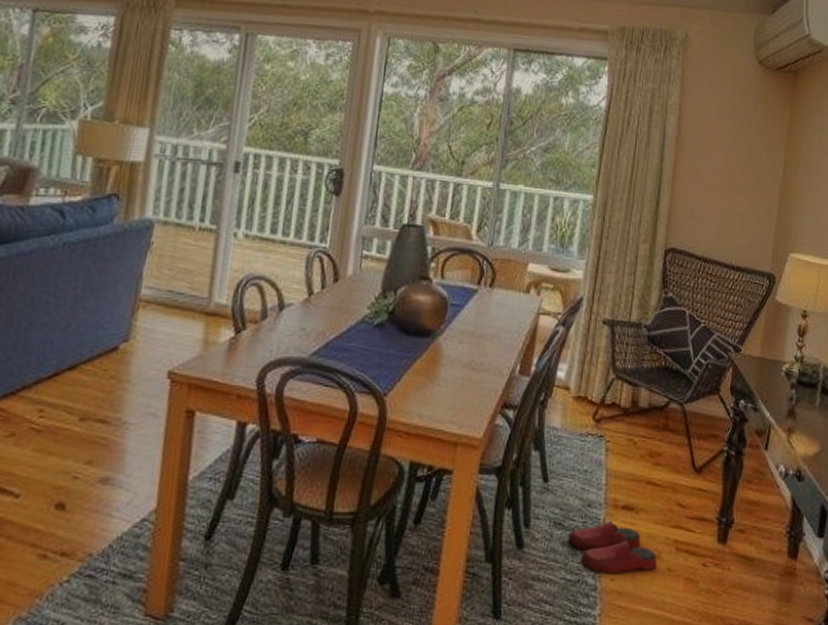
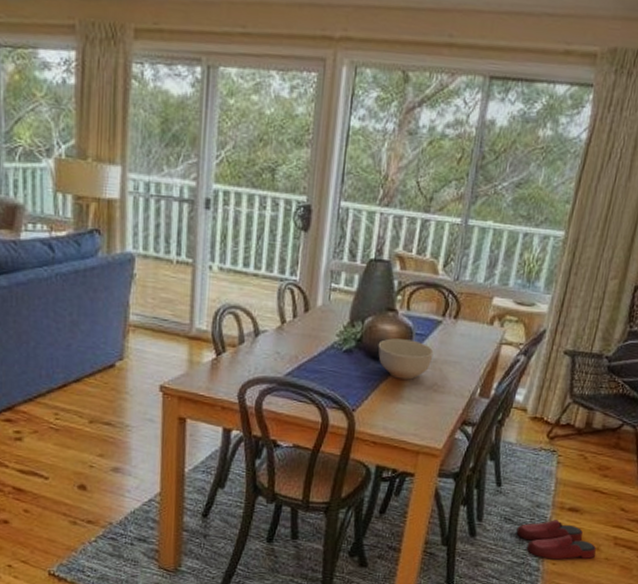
bowl: none [411,310,470,357] -> present [378,338,434,380]

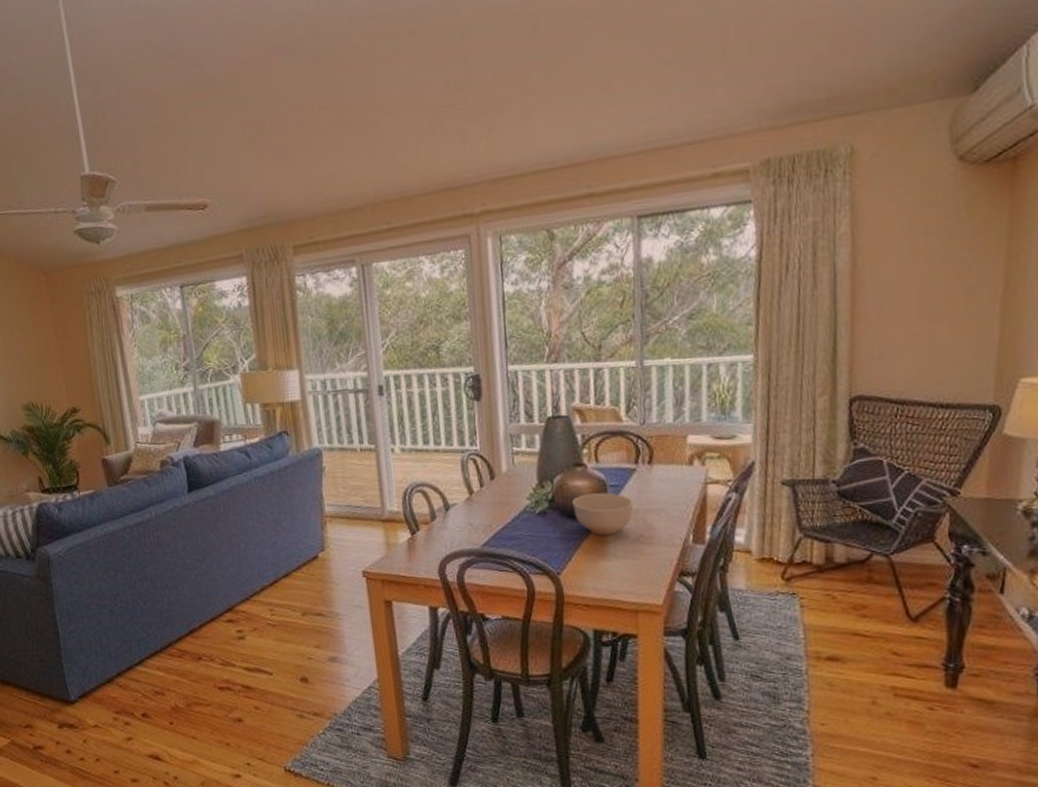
slippers: present [516,520,596,560] -> none [768,672,872,719]

